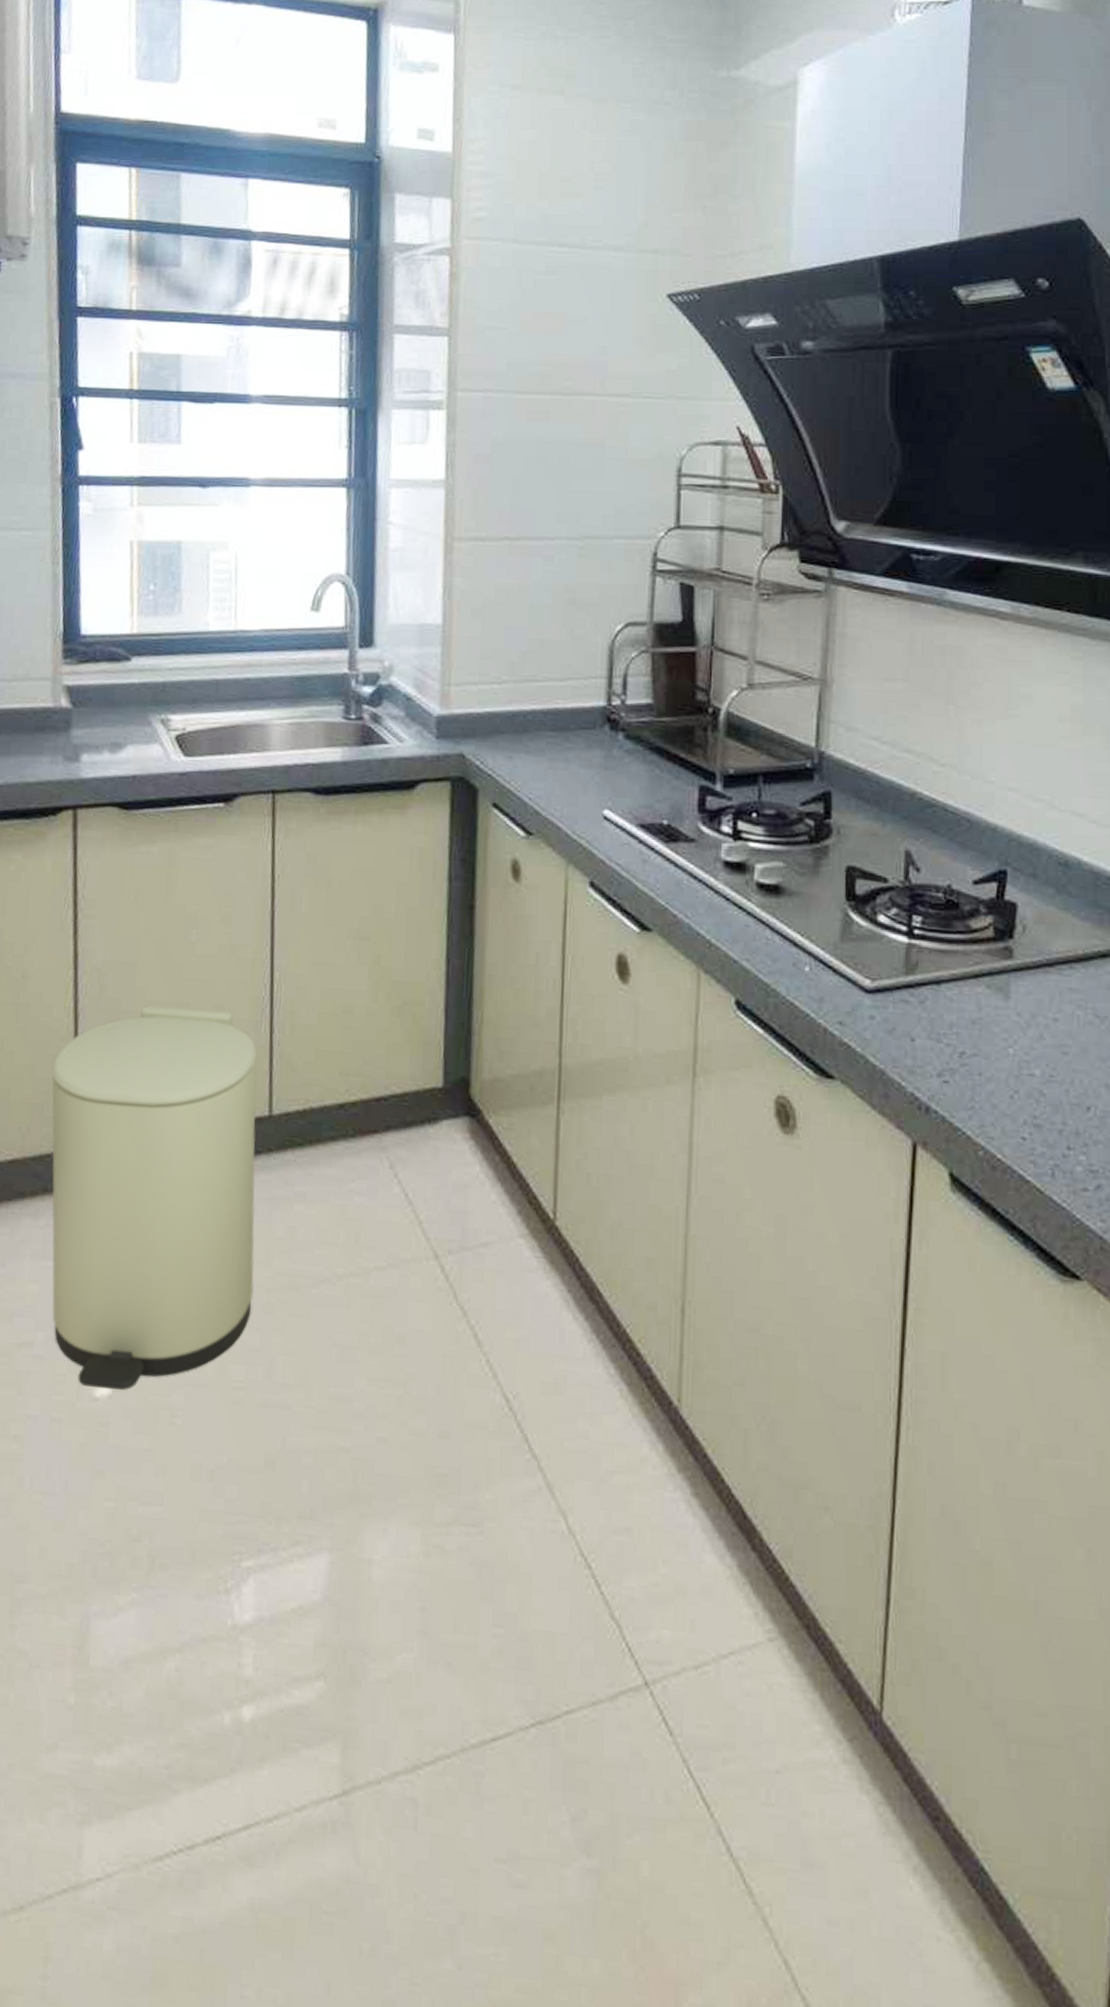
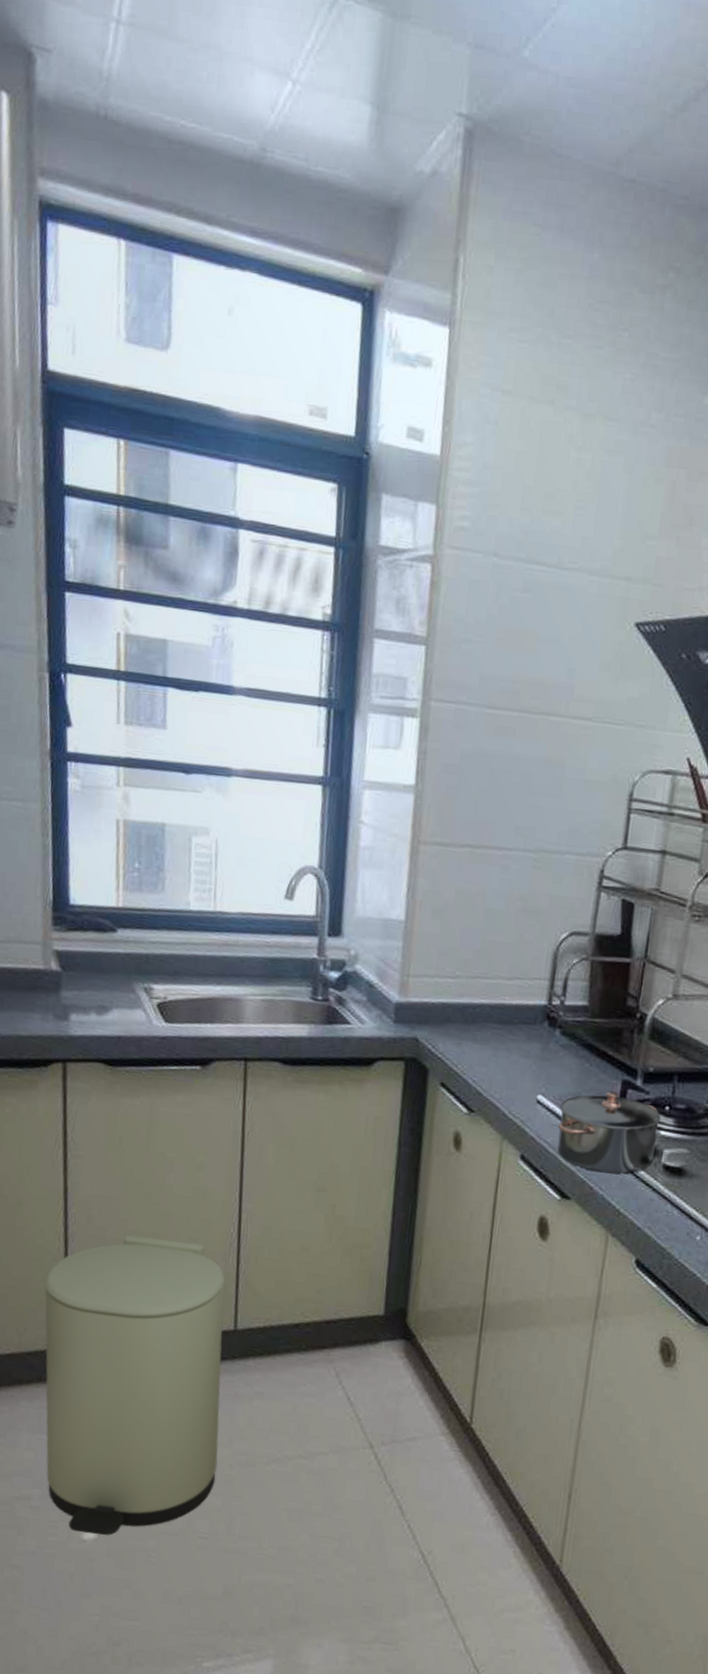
cooking pot: none [630,800,748,897] -> present [557,1091,661,1174]

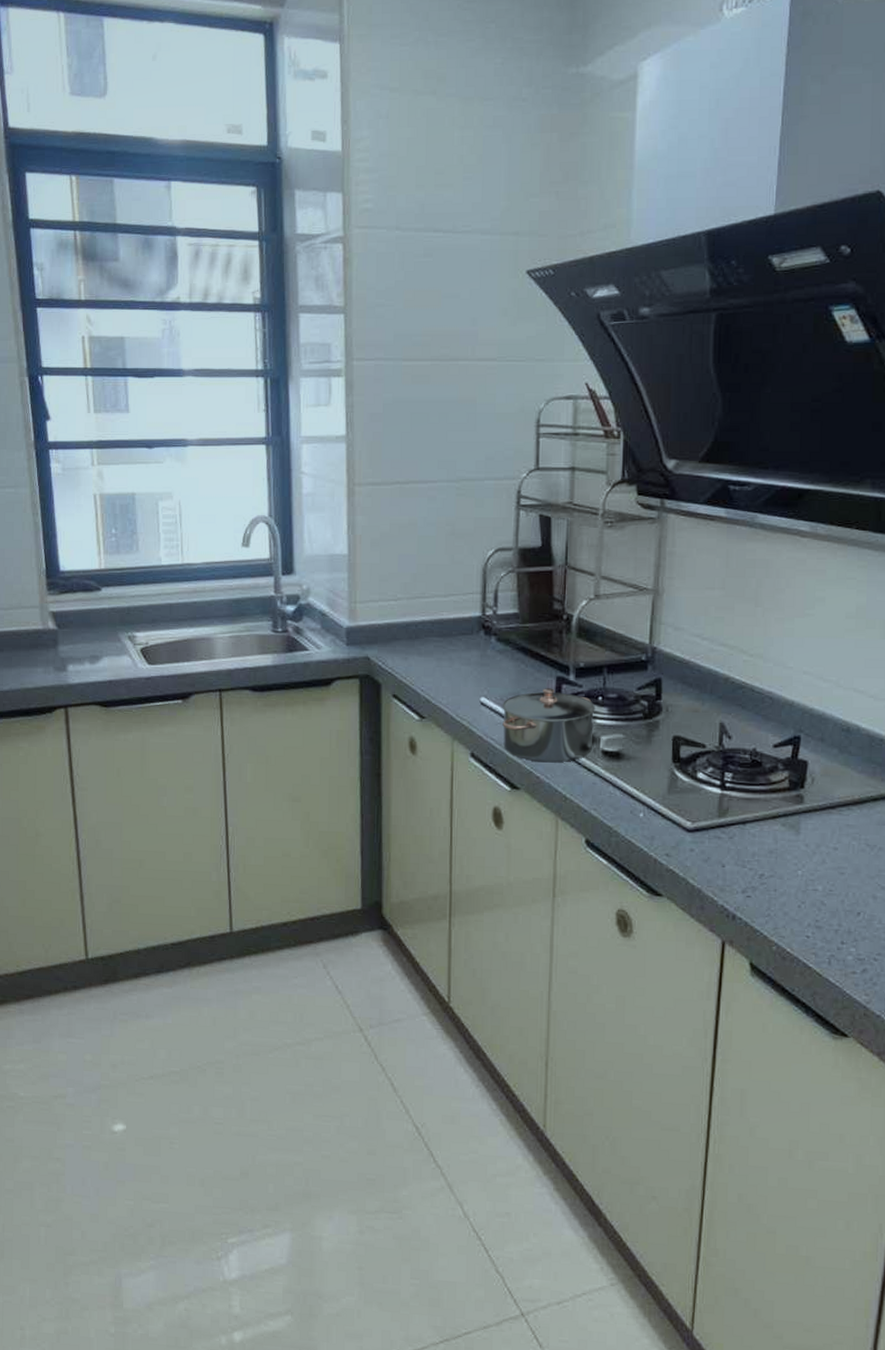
pedal bin: present [44,1235,225,1535] -> none [63,854,225,1126]

